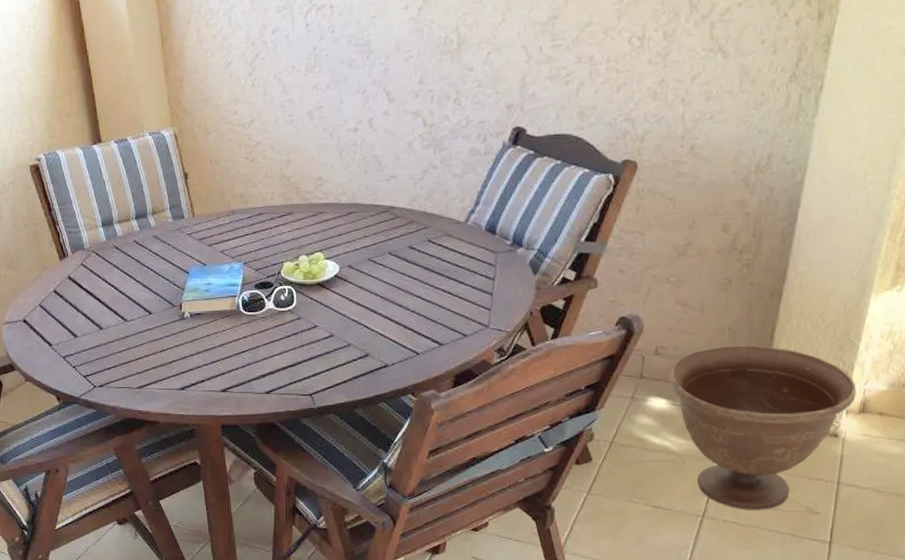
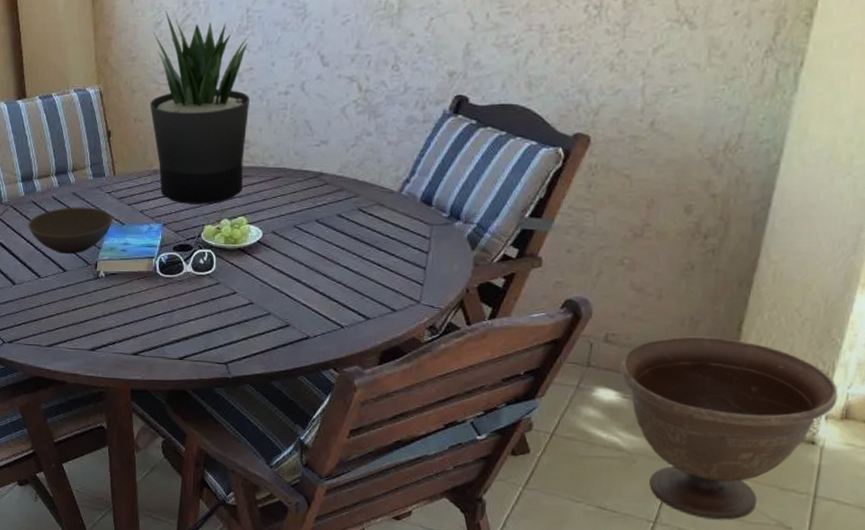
bowl: none [111,249,195,296] -> present [28,207,113,254]
planter: none [223,51,321,242] -> present [150,11,249,204]

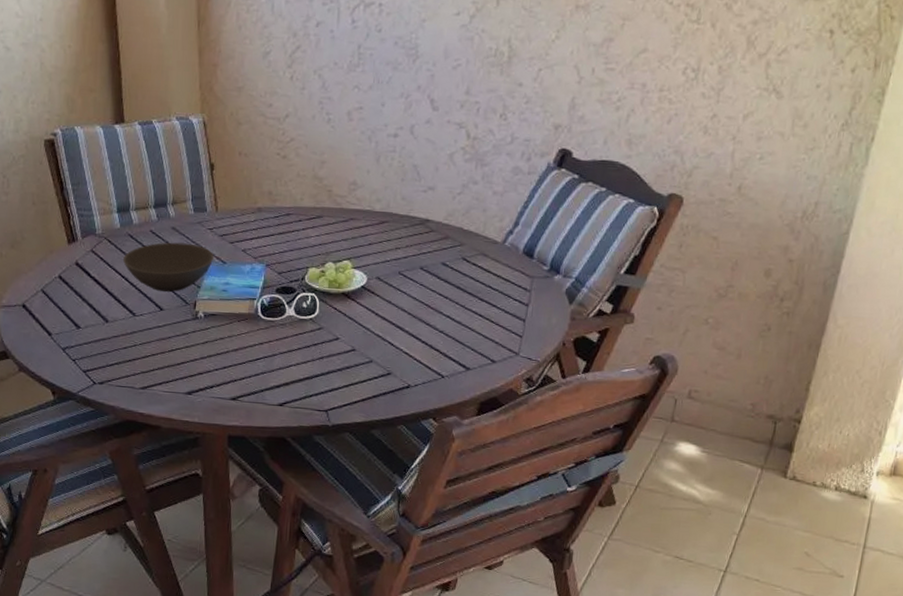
planter: present [150,11,249,204] -> none [255,40,360,246]
planter pot: present [619,336,838,521] -> none [700,394,889,570]

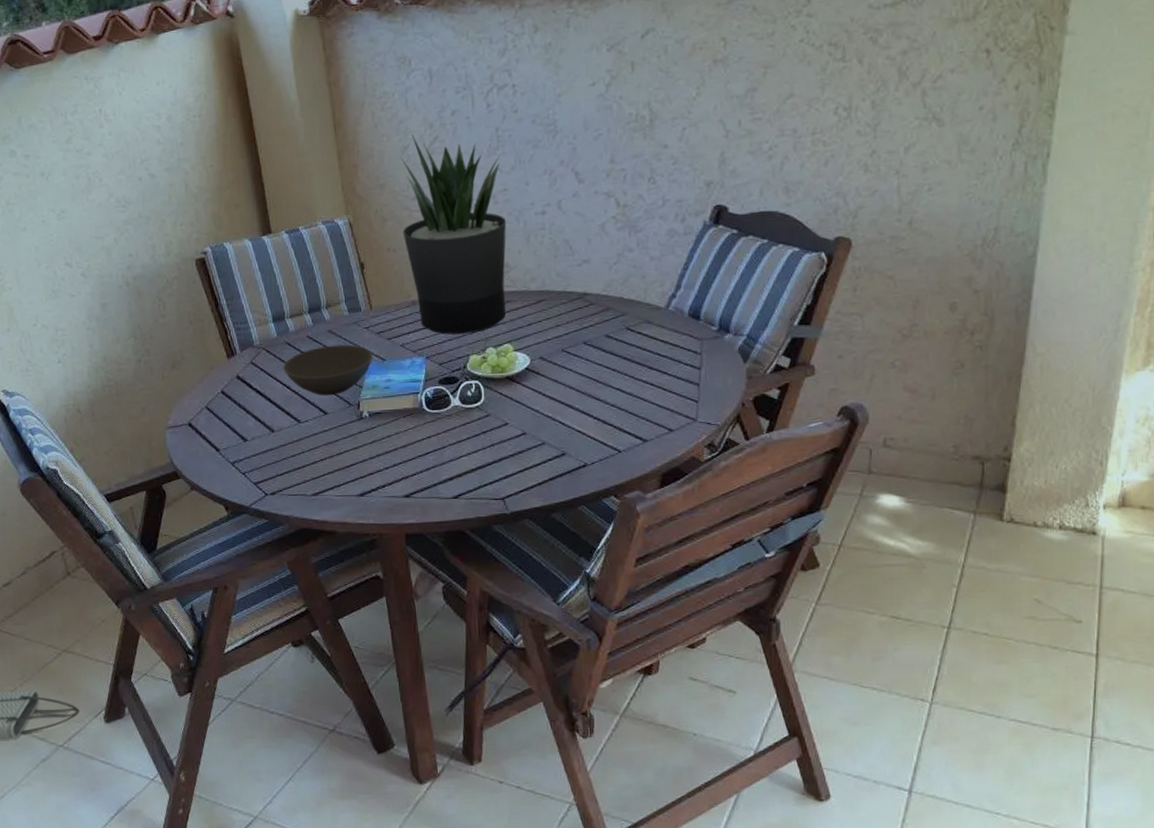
planter: none [255,40,360,246] -> present [400,134,506,334]

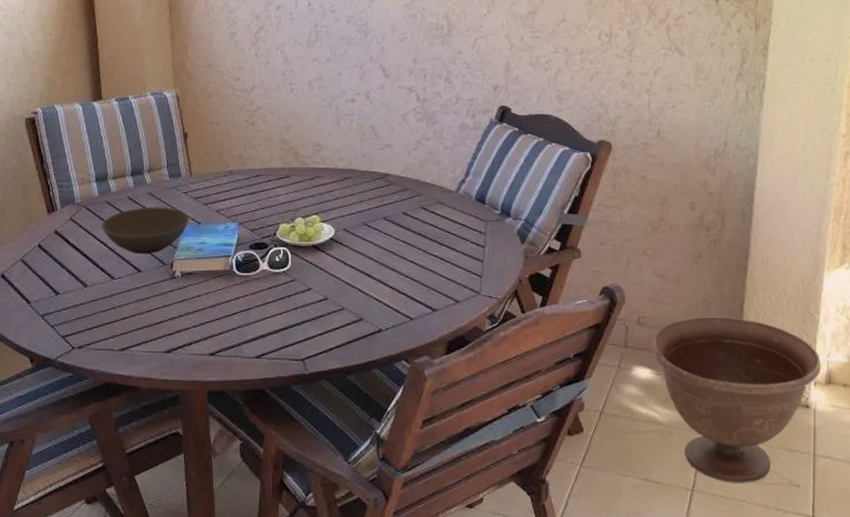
planter: present [400,134,506,334] -> none [225,23,319,204]
planter pot: none [900,434,1113,620] -> present [651,316,821,483]

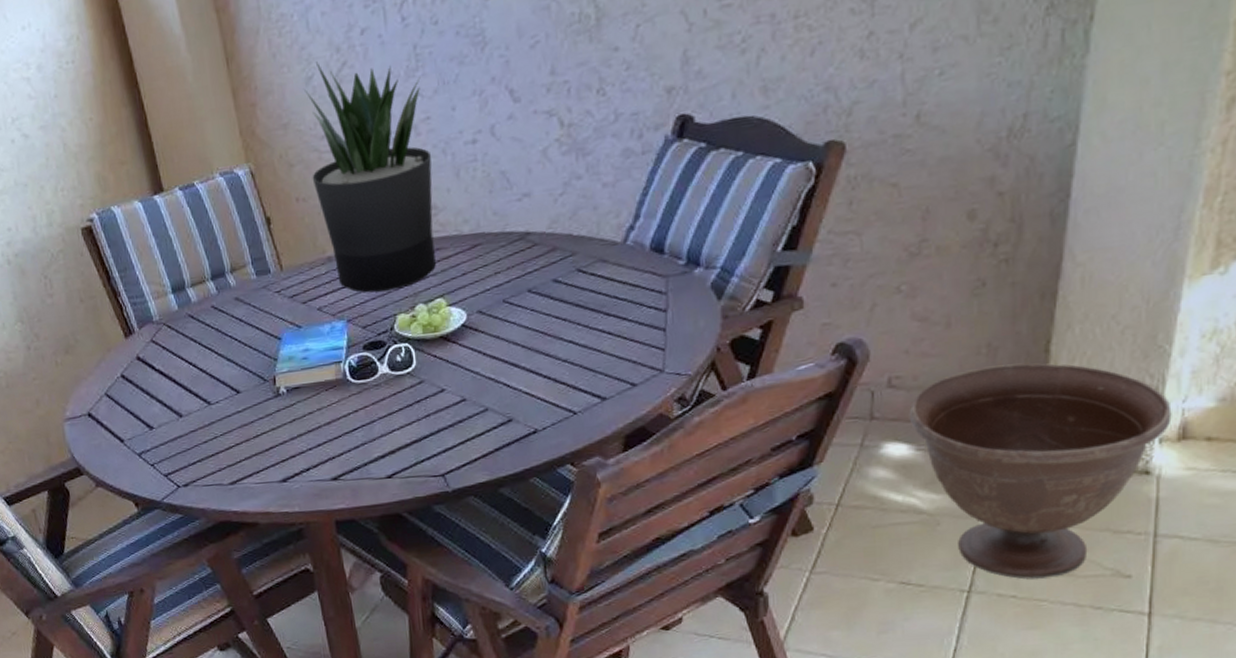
bowl: present [102,207,190,254] -> none [187,312,288,372]
planter: none [225,23,319,204] -> present [304,61,436,293]

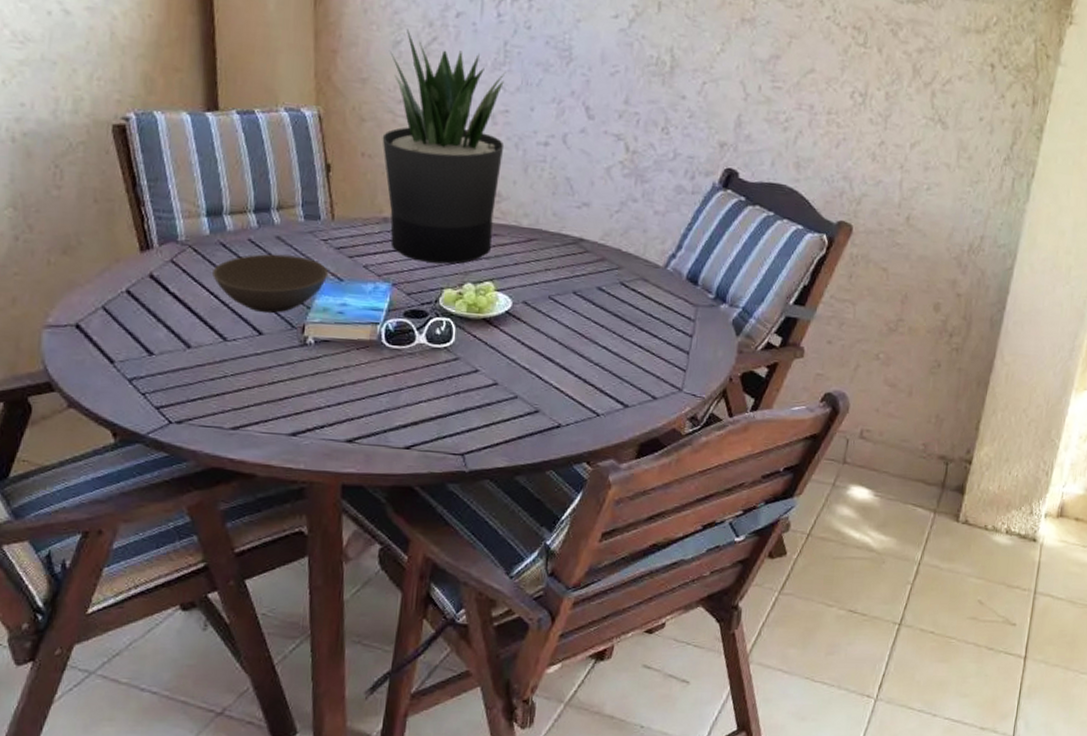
bowl: none [187,312,288,372] -> present [212,253,329,313]
planter pot: present [909,363,1172,580] -> none [872,434,1055,619]

